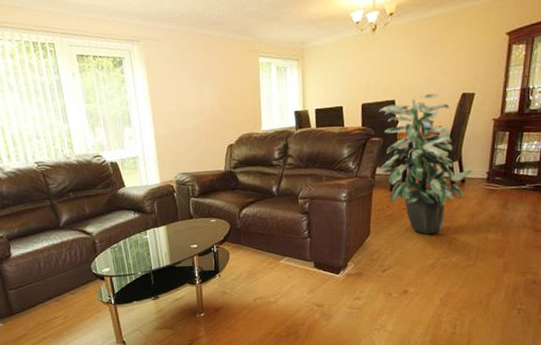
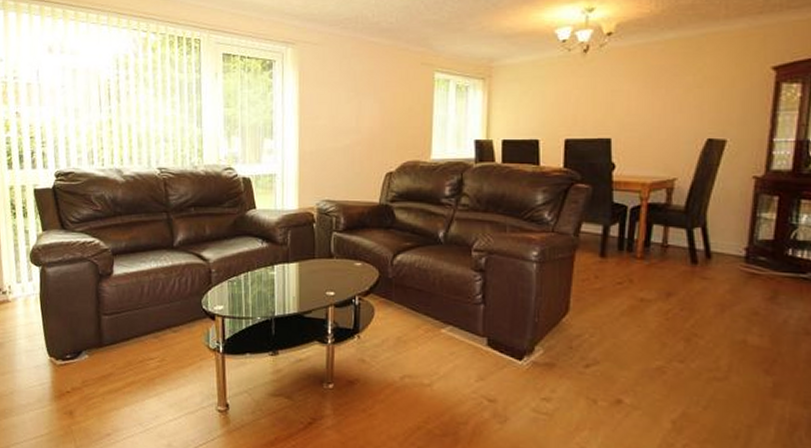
indoor plant: present [380,92,473,235] -> none [587,134,723,324]

